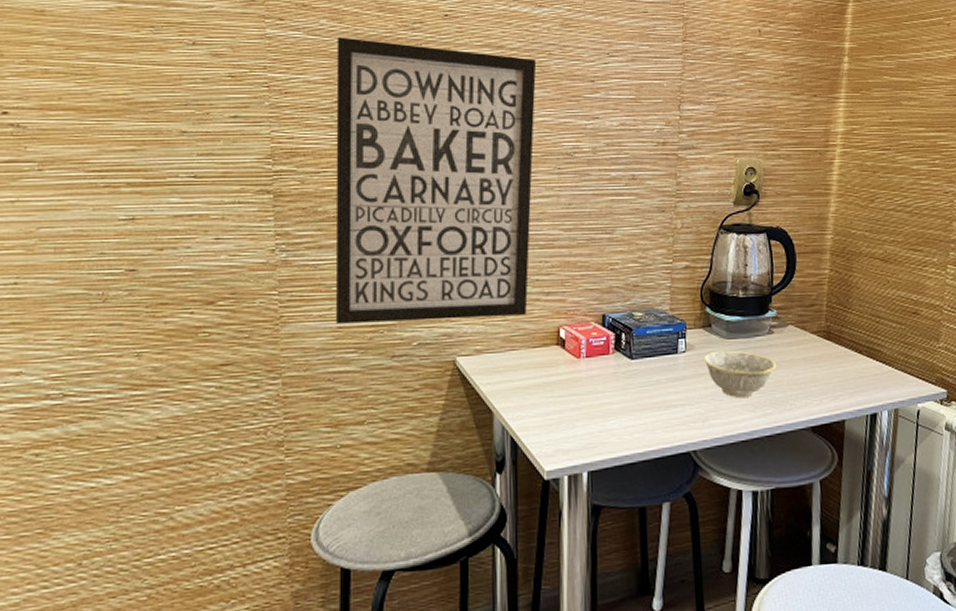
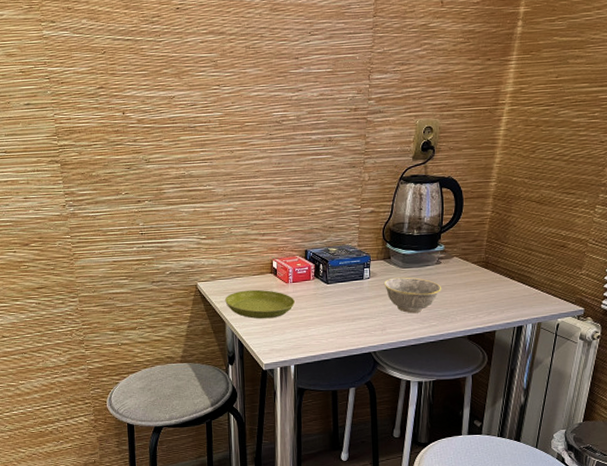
wall art: present [335,37,537,324] -> none [95,33,251,259]
saucer: none [494,367,590,408] -> present [225,289,296,319]

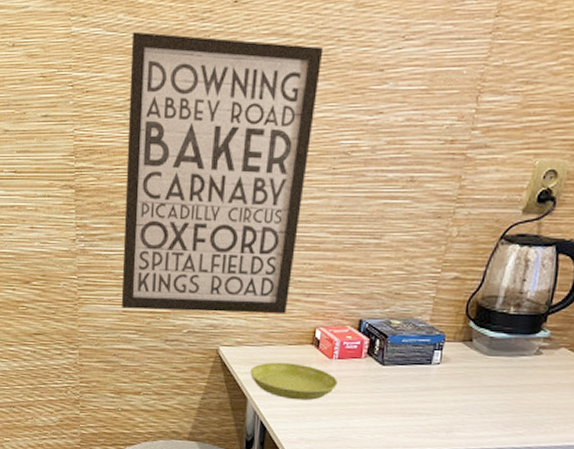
wall art: none [95,33,251,259] -> present [121,31,324,315]
bowl: present [383,277,441,314] -> none [458,366,538,416]

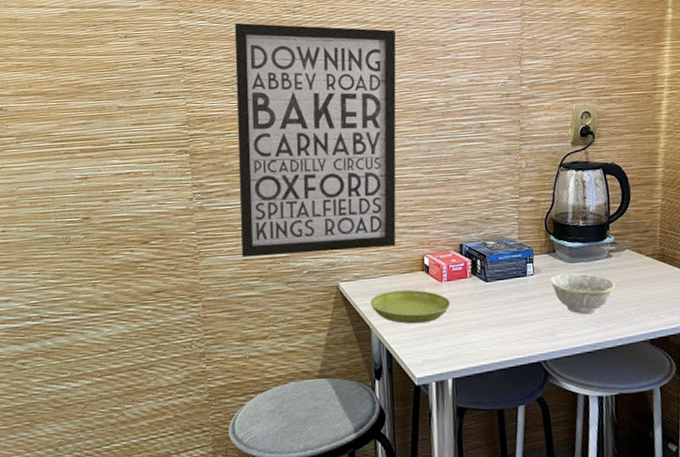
bowl: none [458,366,538,416] -> present [550,272,615,315]

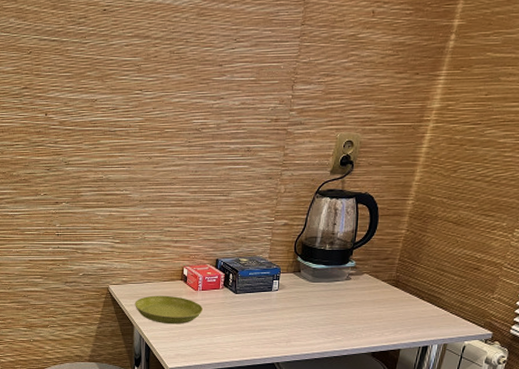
wall art: present [234,22,397,257] -> none [22,33,176,258]
bowl: present [550,272,615,315] -> none [292,291,349,328]

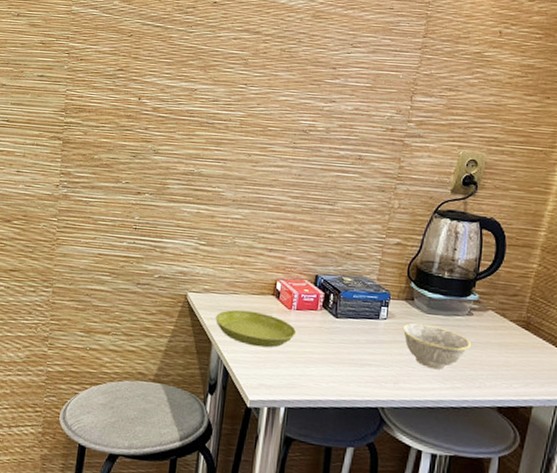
bowl: none [292,291,349,328] -> present [402,323,471,370]

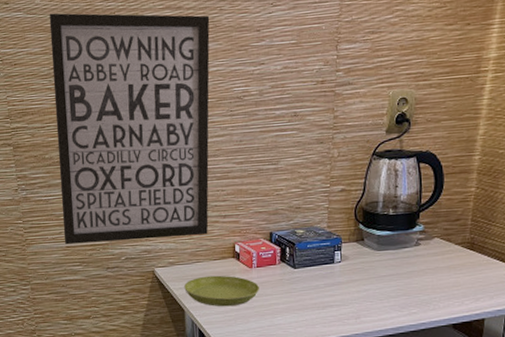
wall art: none [97,16,287,266] -> present [49,13,210,245]
bowl: present [402,323,471,370] -> none [357,260,421,300]

